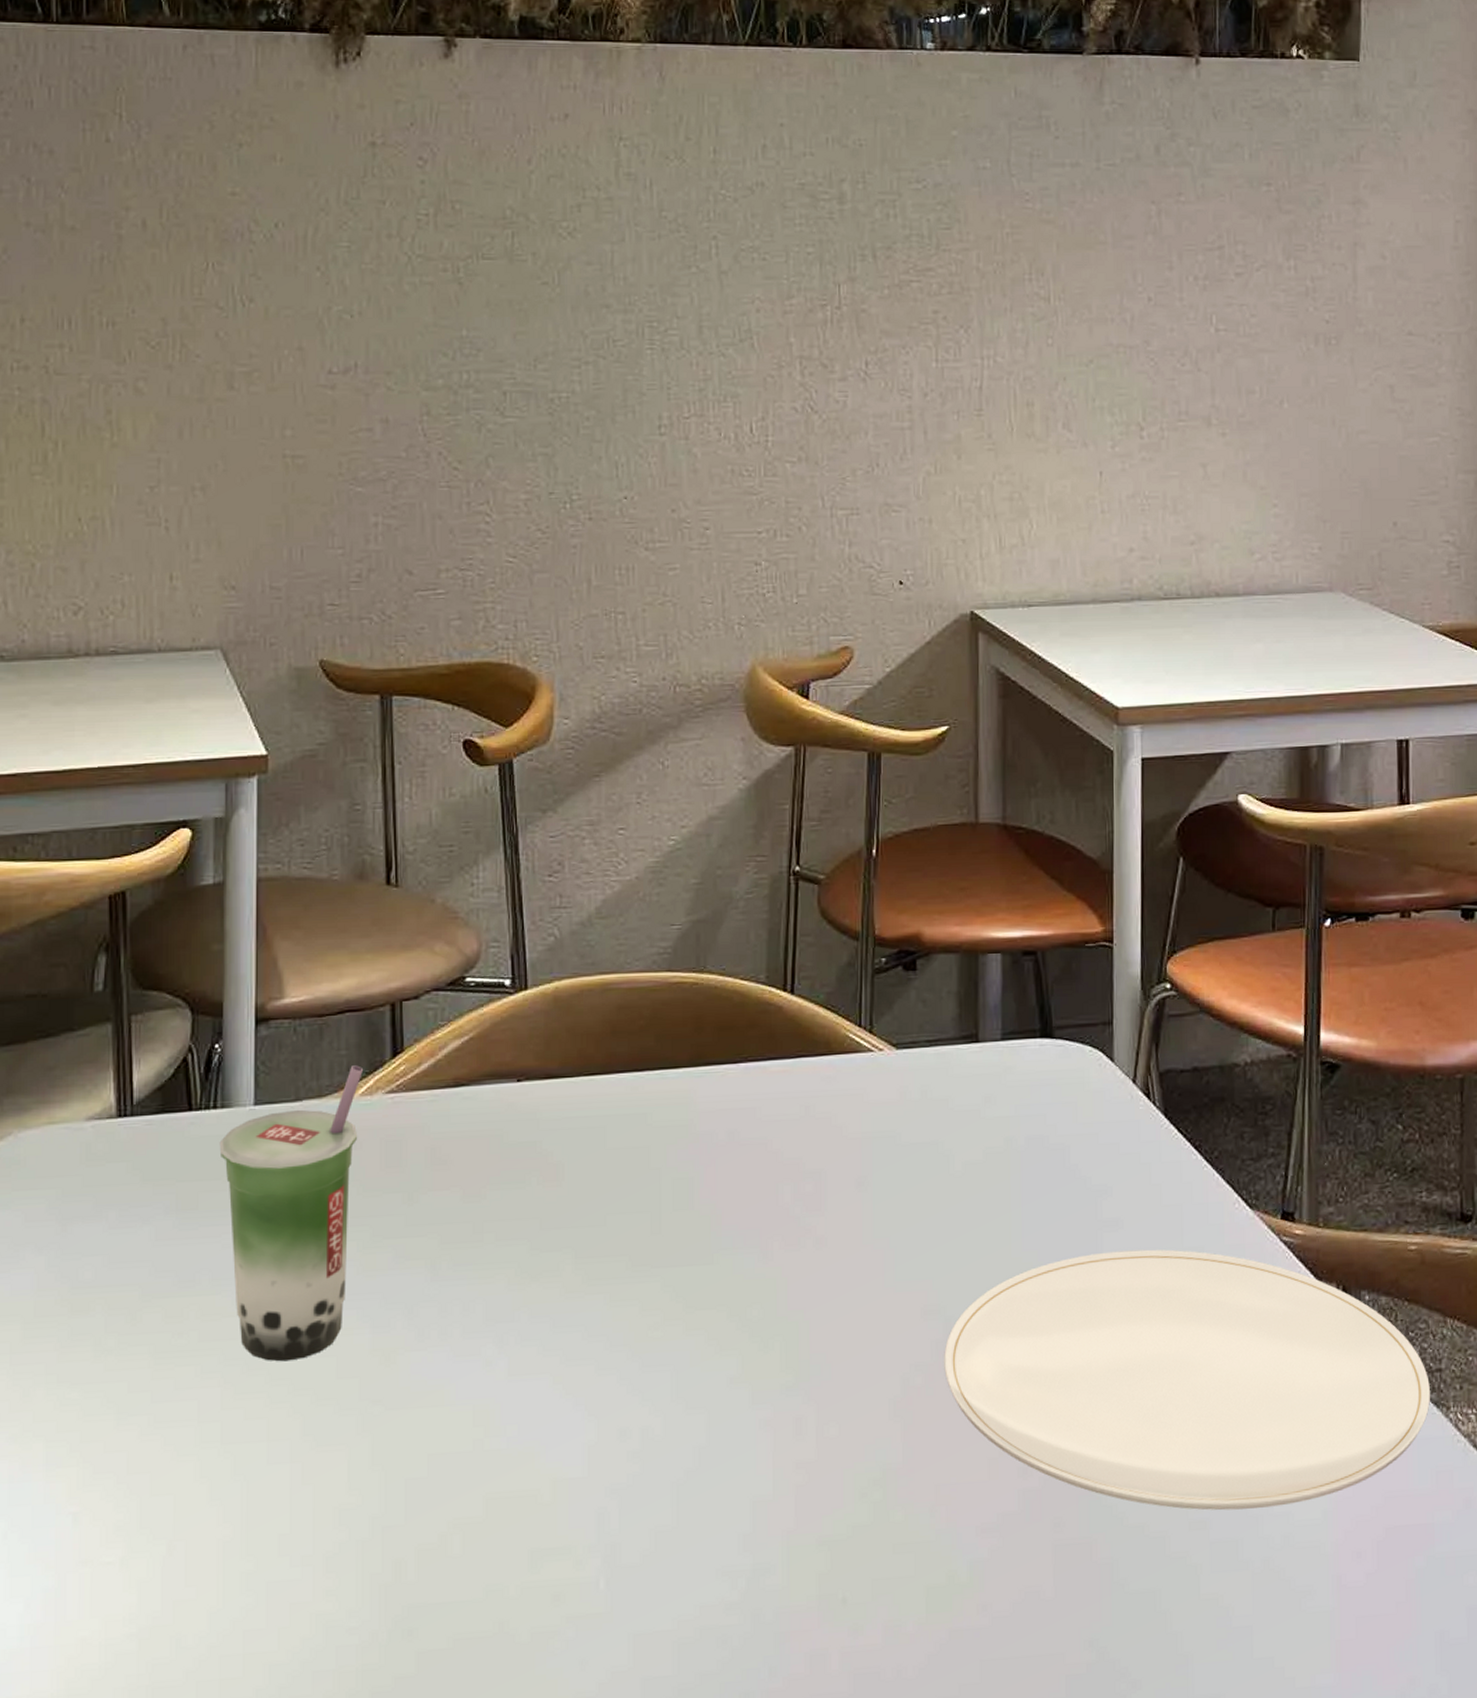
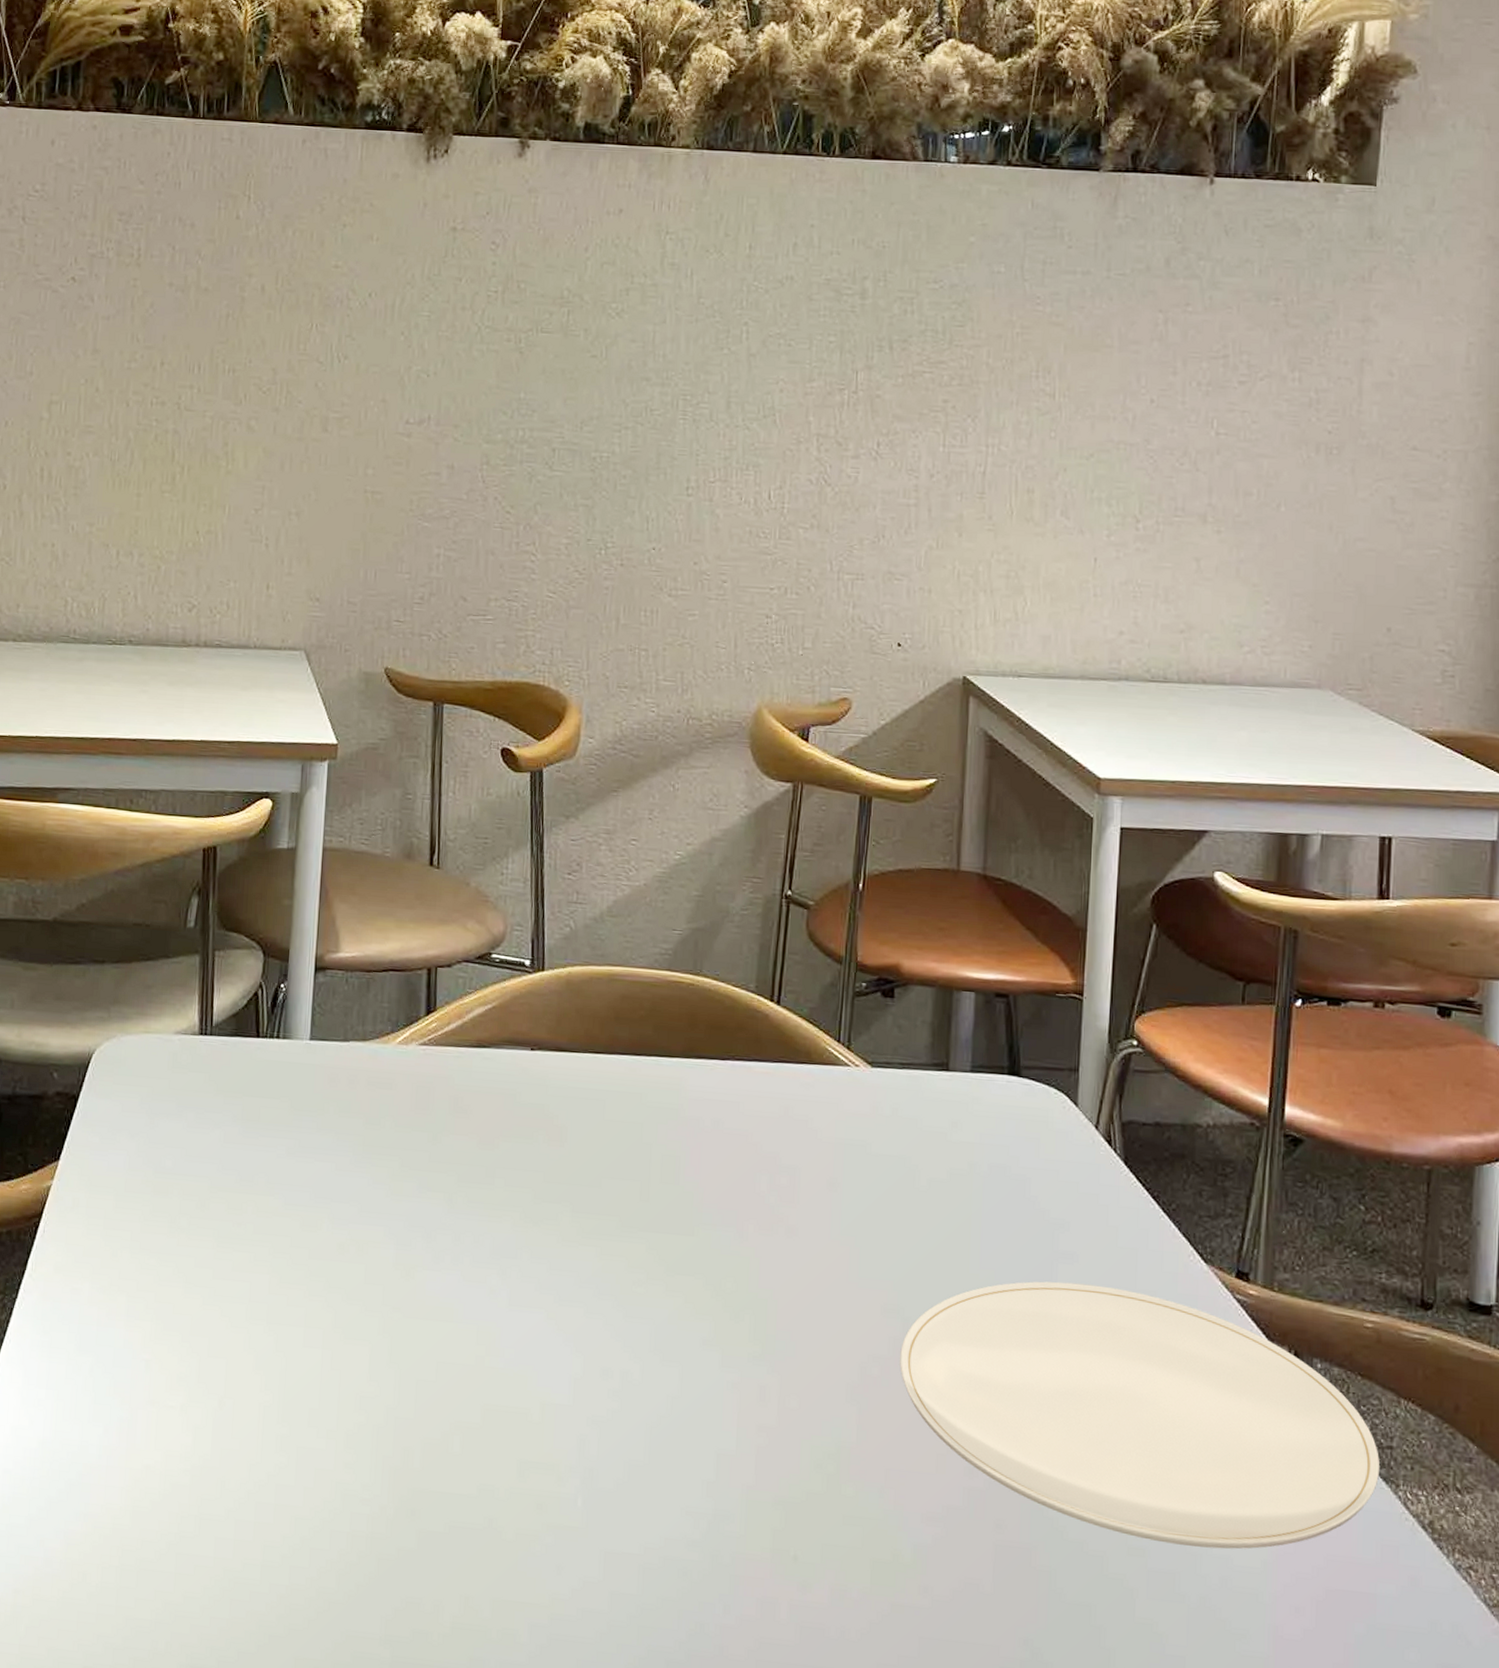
beverage cup: present [219,1065,363,1362] -> none [279,1017,401,1262]

